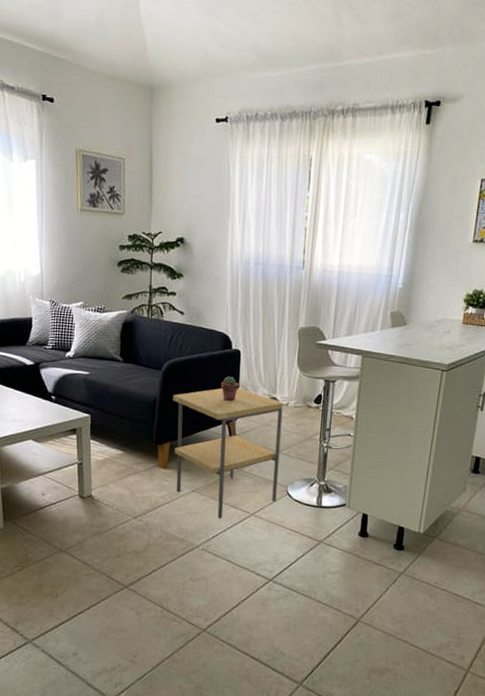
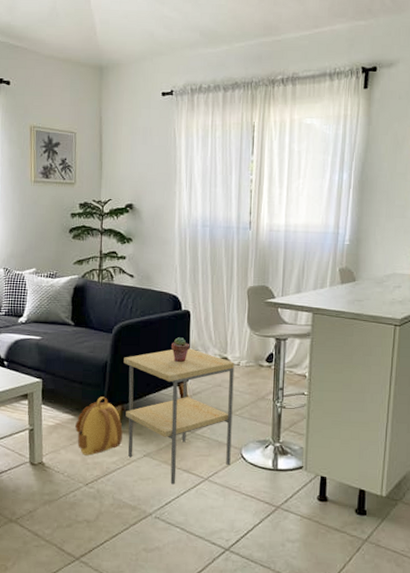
backpack: none [123,433,171,490] -> present [74,396,123,456]

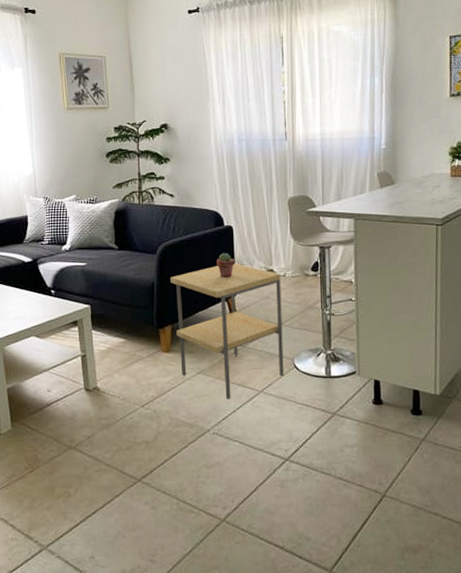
backpack: present [74,396,123,456] -> none [126,318,175,377]

